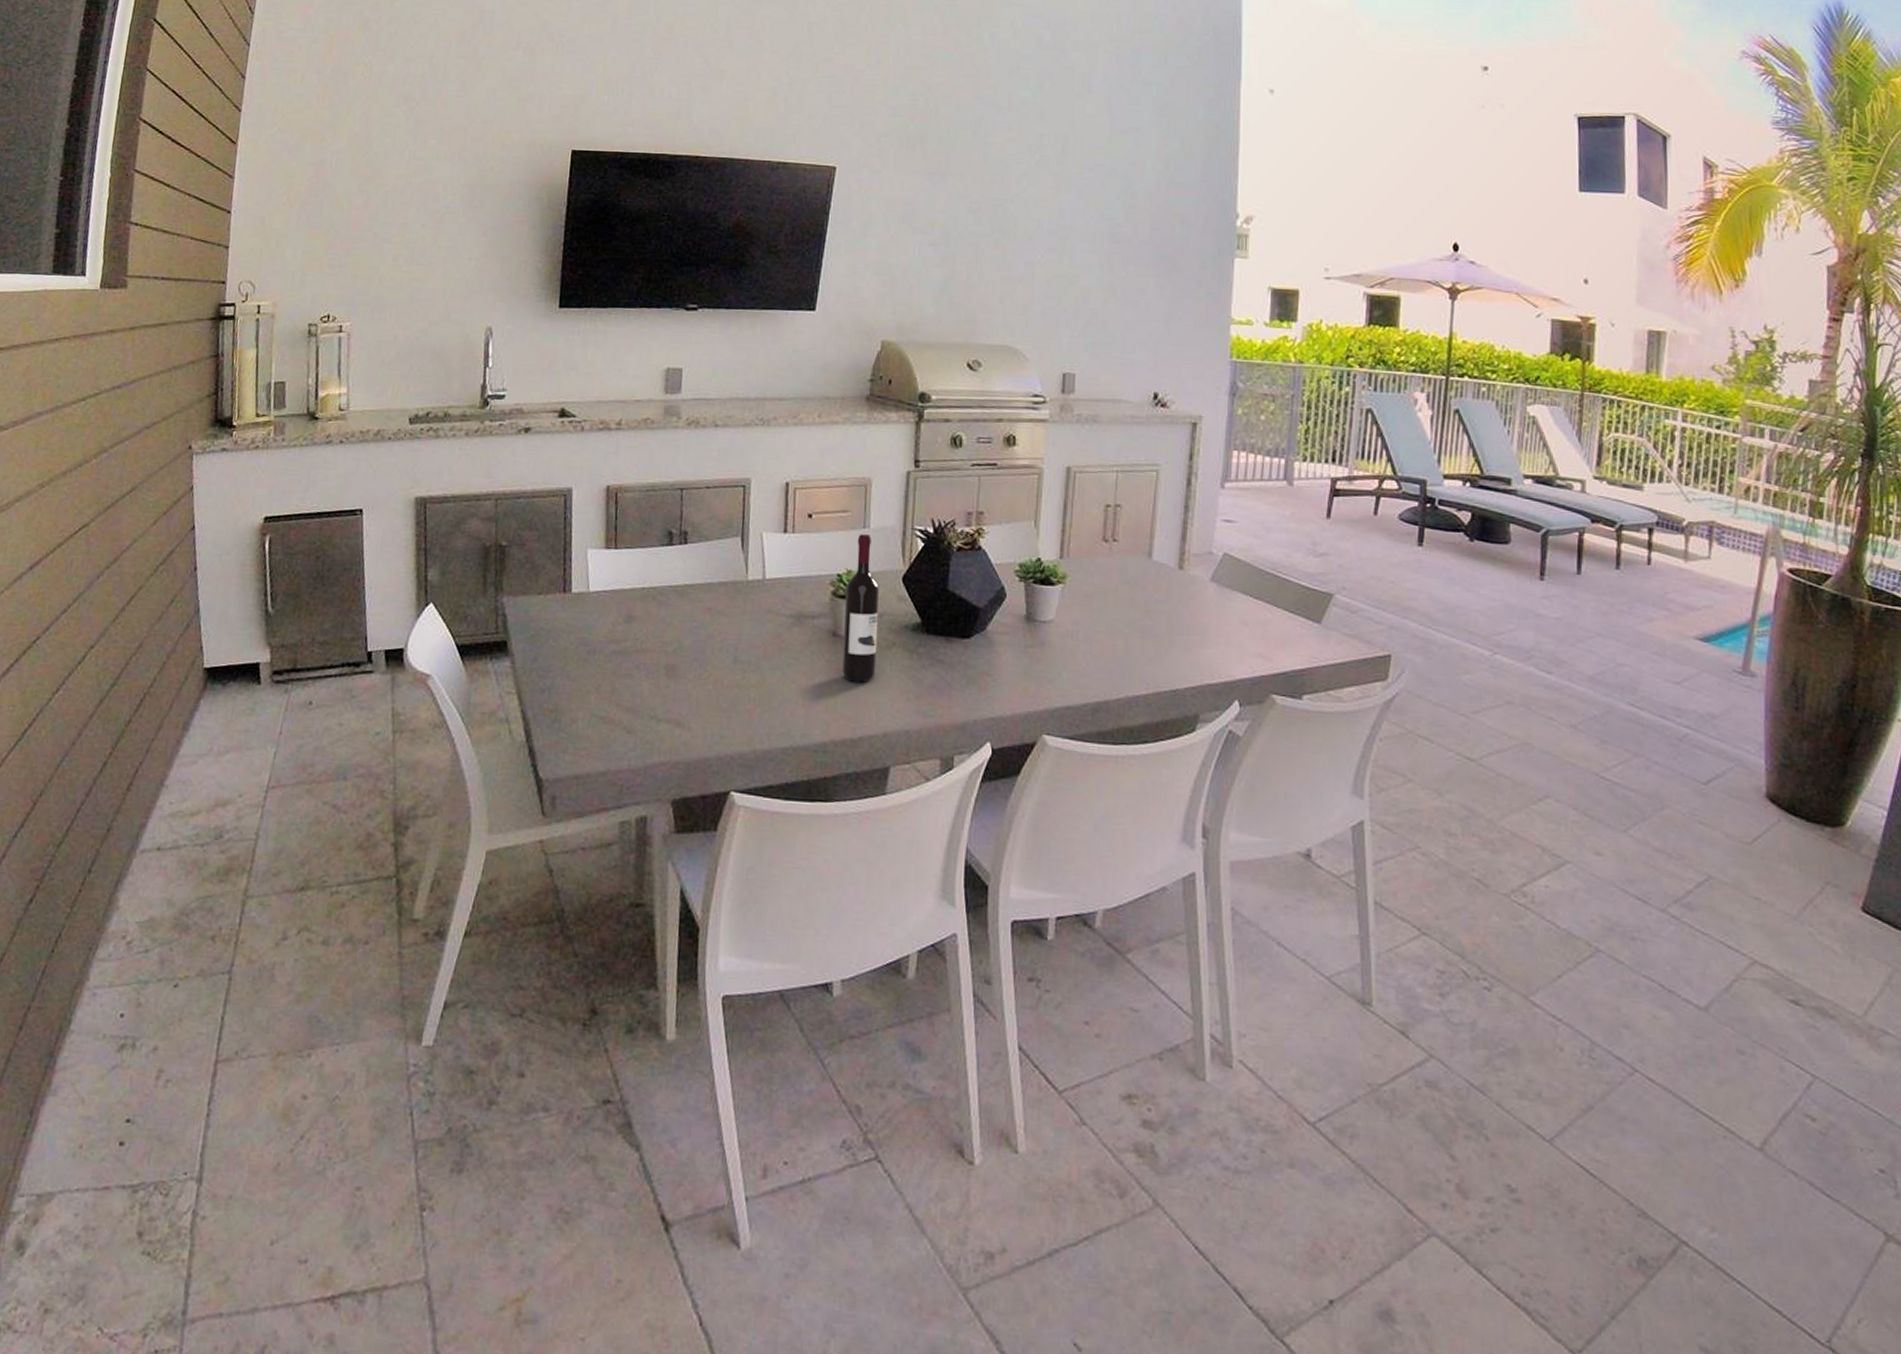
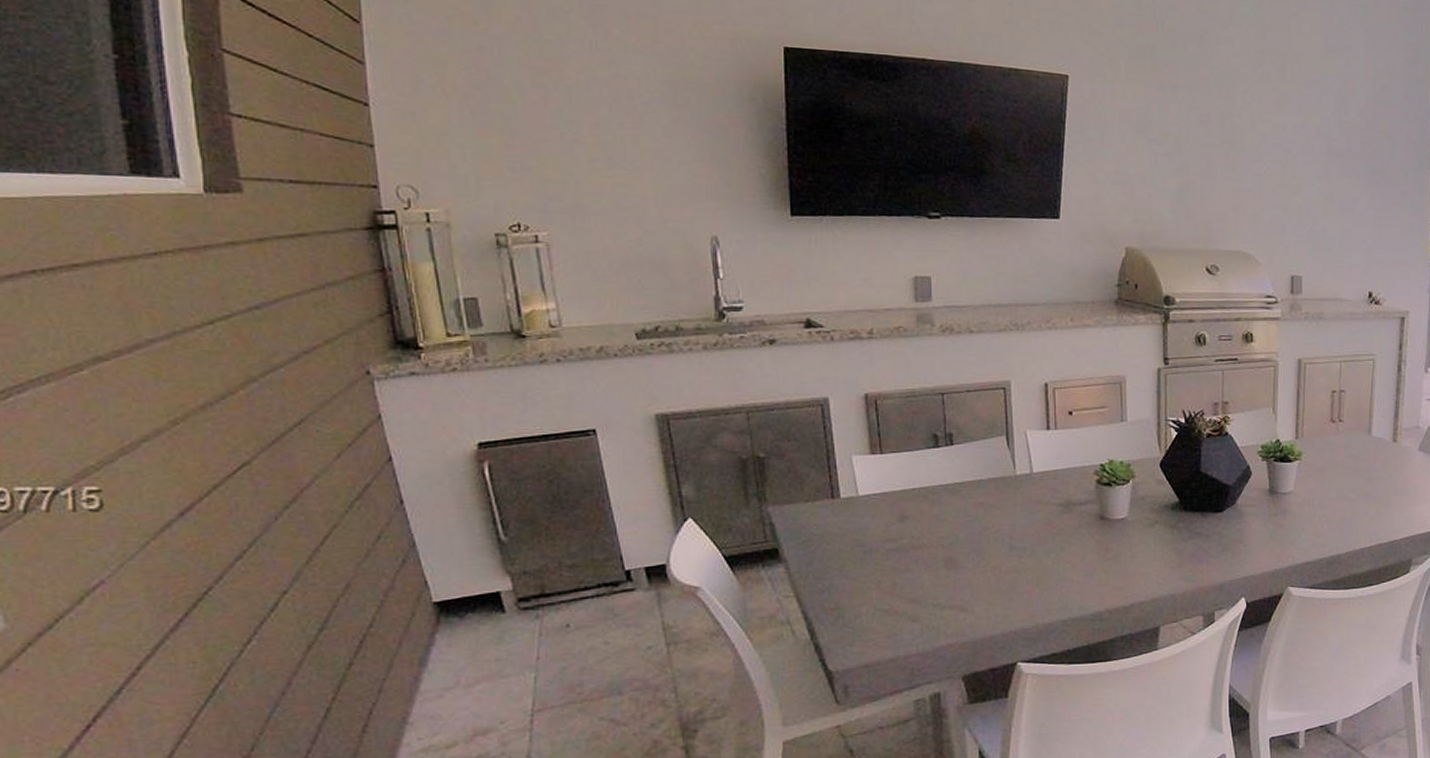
wine bottle: present [842,534,879,682] -> none [1109,427,1142,558]

